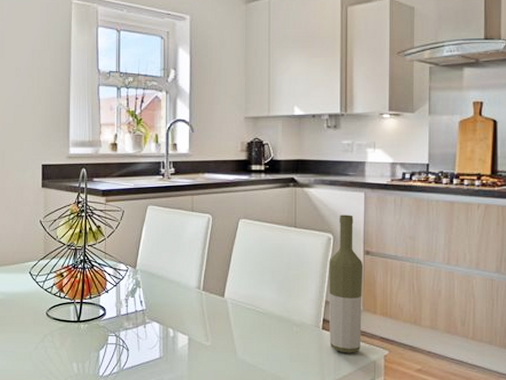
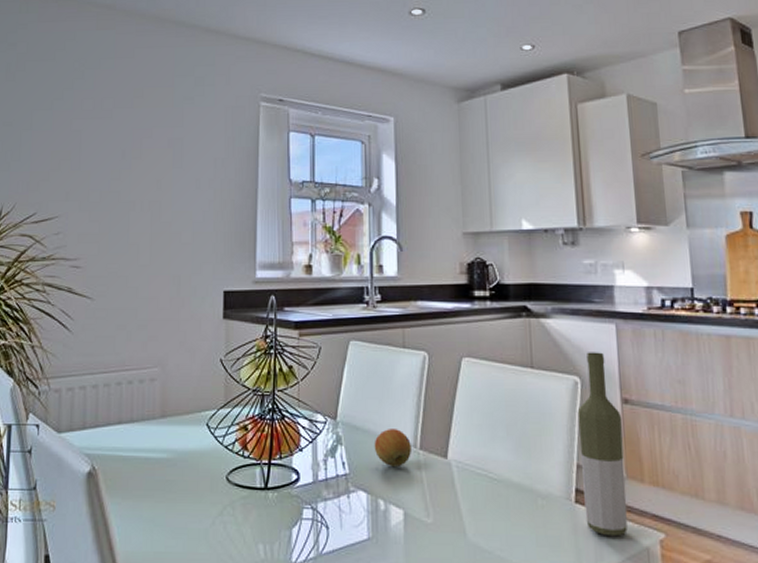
fruit: none [166,275,196,304] -> present [374,429,411,466]

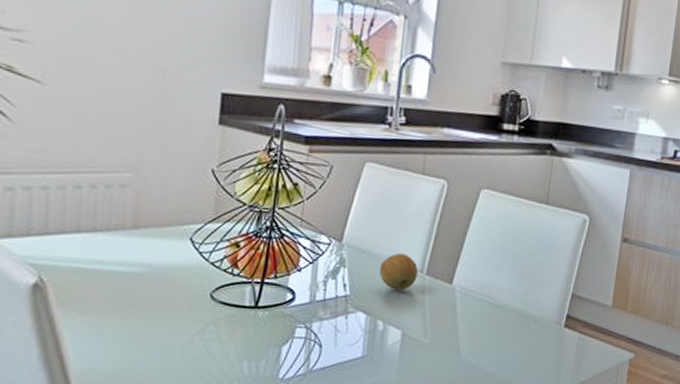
bottle: present [577,352,628,537] -> none [571,193,619,356]

